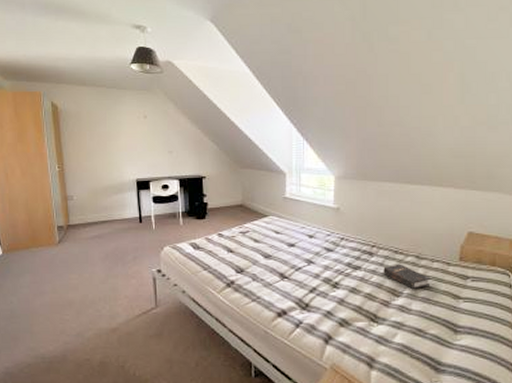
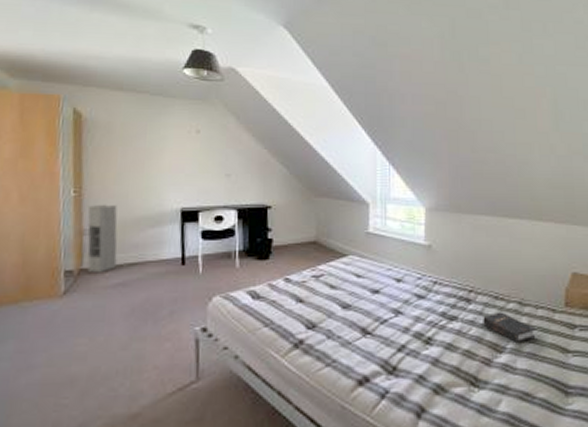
cabinet: none [69,176,93,228] -> present [87,204,118,273]

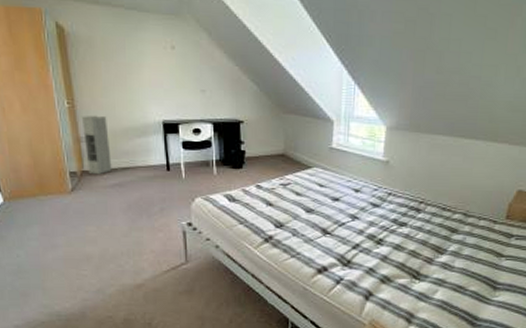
hardback book: present [483,312,536,344] -> none [429,221,476,248]

